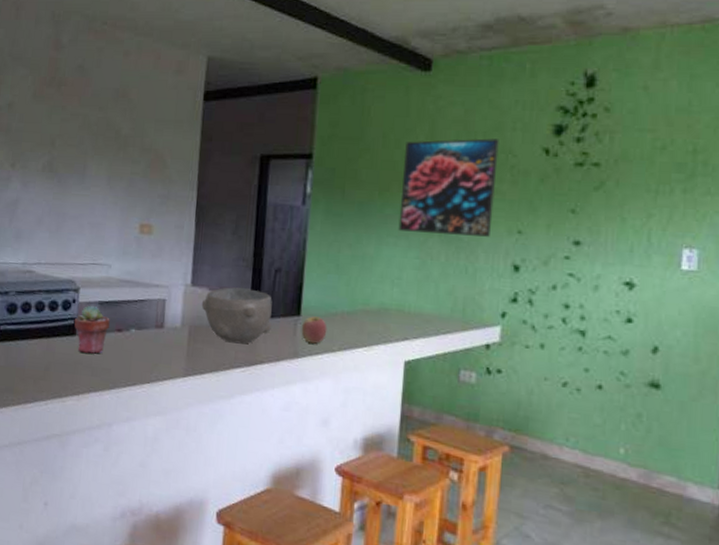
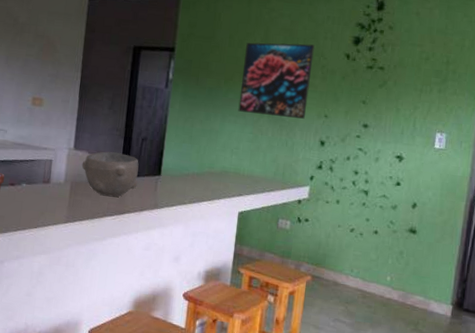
apple: present [301,316,327,344] -> none [160,176,181,198]

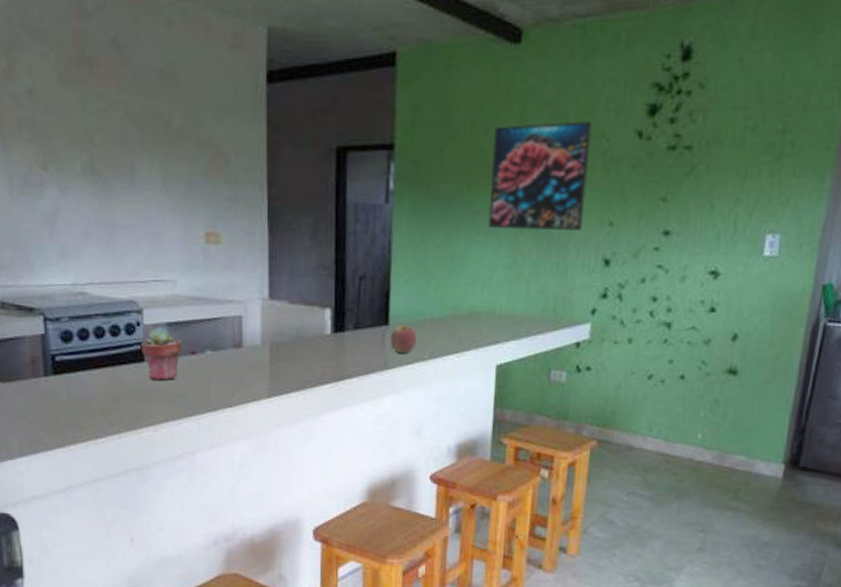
bowl: present [81,151,139,197] -> none [282,298,359,359]
apple: none [160,176,181,198] -> present [390,325,417,353]

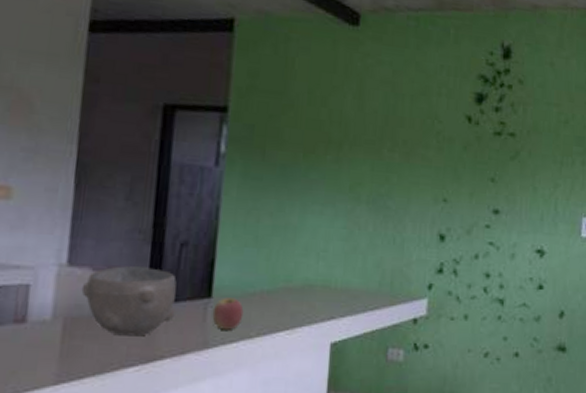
bowl: none [282,298,359,359] -> present [81,266,177,337]
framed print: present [488,121,592,230] -> none [324,99,426,205]

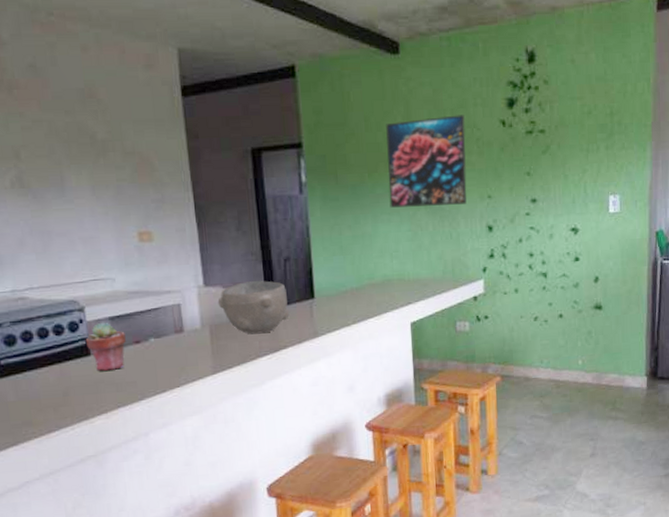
apple: present [212,297,244,330] -> none [317,296,341,322]
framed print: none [324,99,426,205] -> present [385,115,467,208]

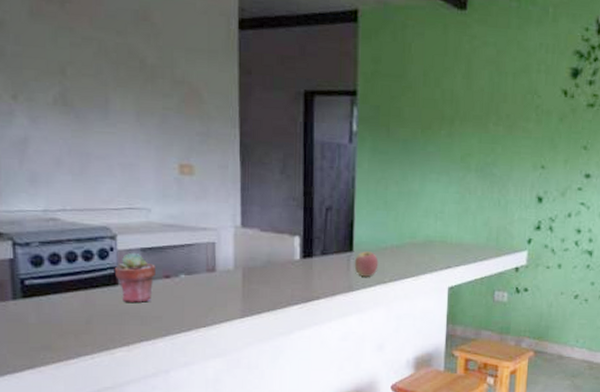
bowl: present [217,281,290,334] -> none [253,227,326,282]
apple: none [317,296,341,322] -> present [354,251,379,277]
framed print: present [385,115,467,208] -> none [440,78,526,172]

